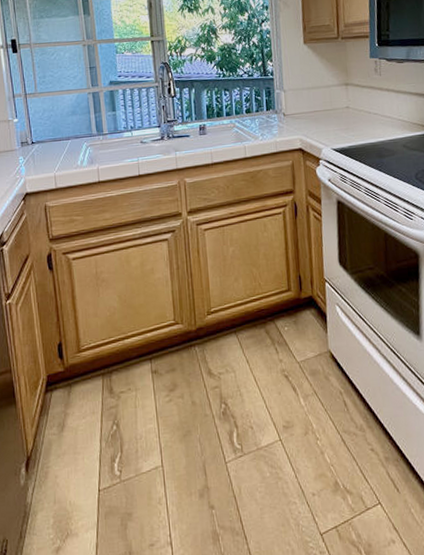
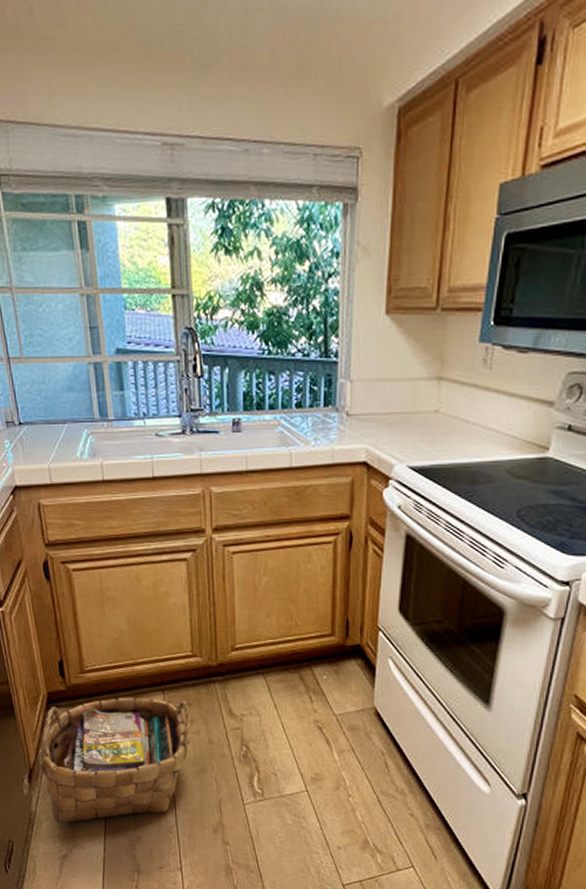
woven basket: none [36,367,176,512] -> present [38,697,191,823]

